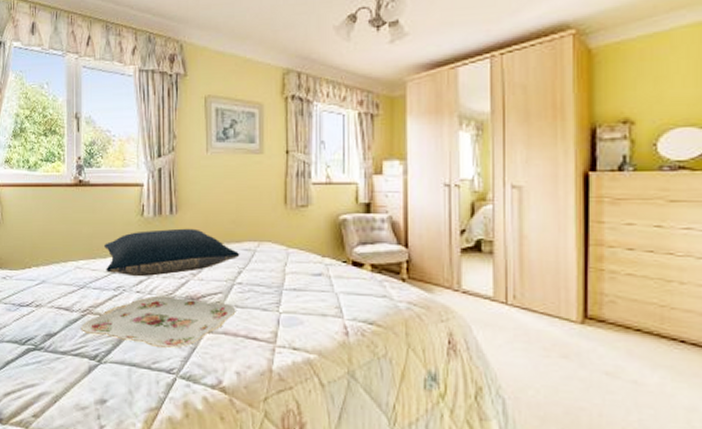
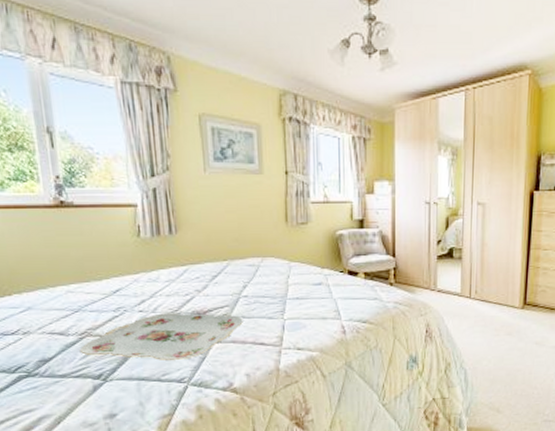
pillow: present [104,228,240,277] -> none [98,247,245,297]

